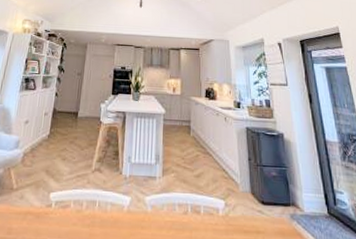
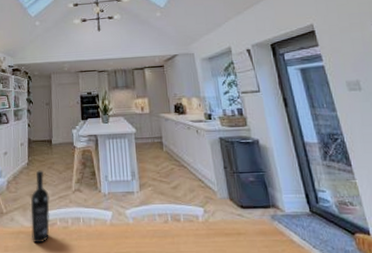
wine bottle: none [40,144,67,228] -> present [31,170,50,244]

